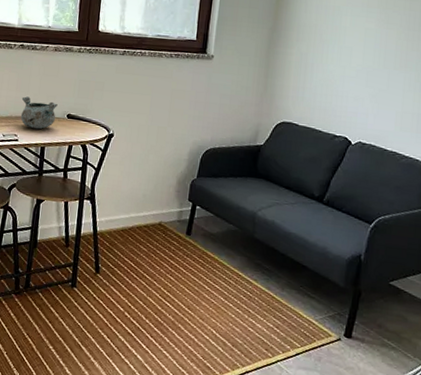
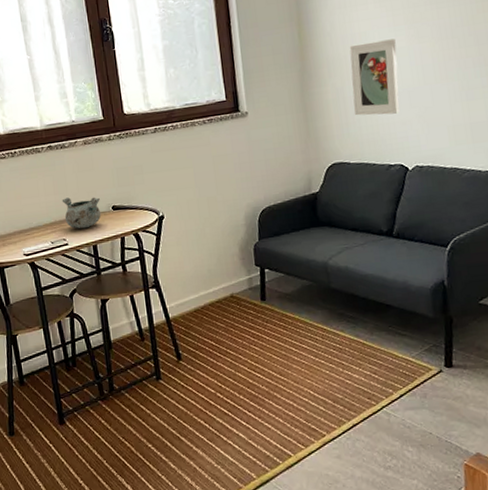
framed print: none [312,16,366,89] -> present [349,38,400,116]

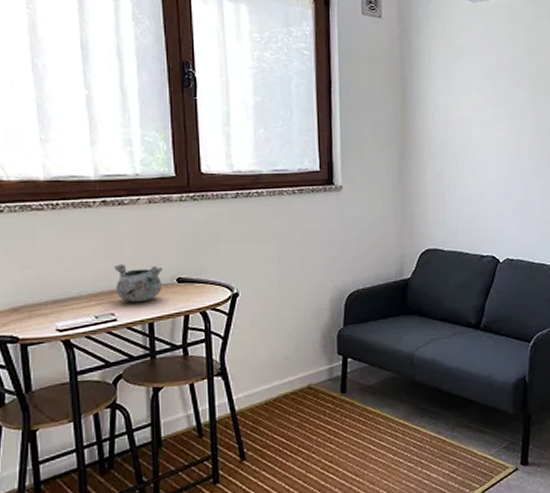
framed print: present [349,38,400,116] -> none [451,128,496,204]

